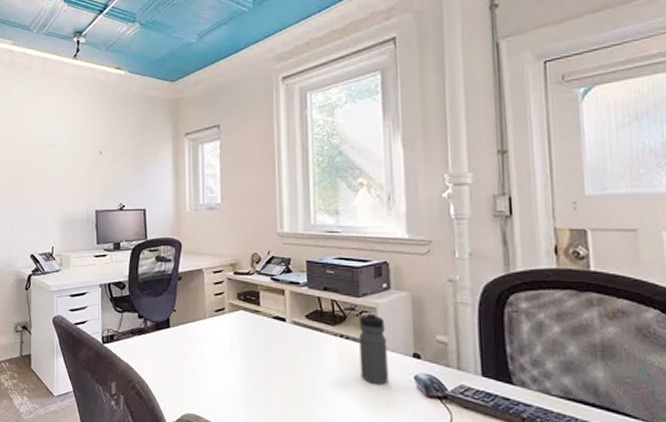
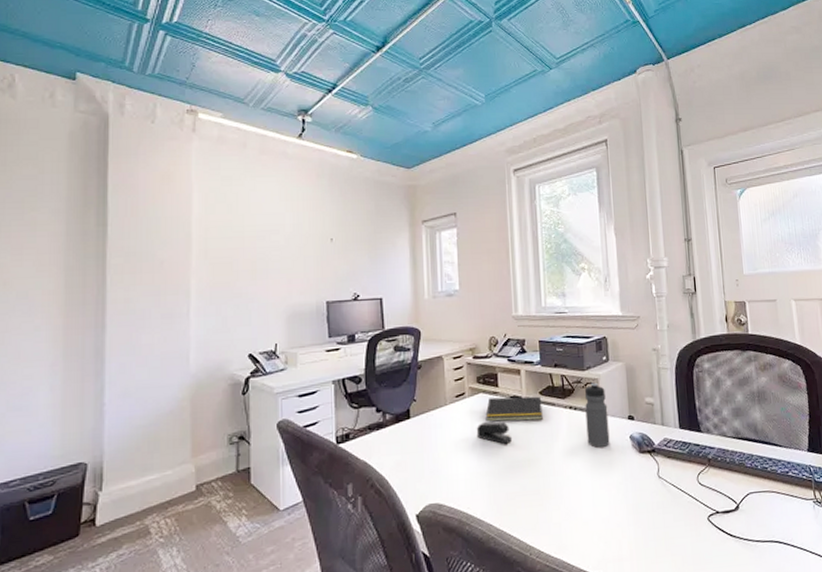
stapler: none [236,339,274,367] -> present [476,421,513,445]
notepad: none [245,316,309,345] -> present [485,396,543,422]

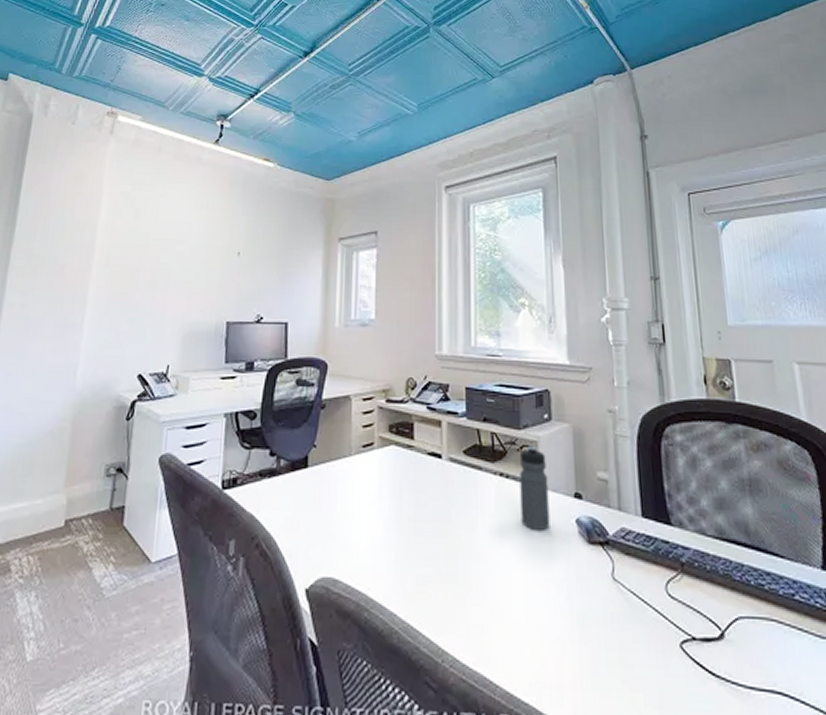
stapler: present [476,421,513,445] -> none [384,480,428,513]
notepad: present [485,396,543,422] -> none [396,452,466,486]

